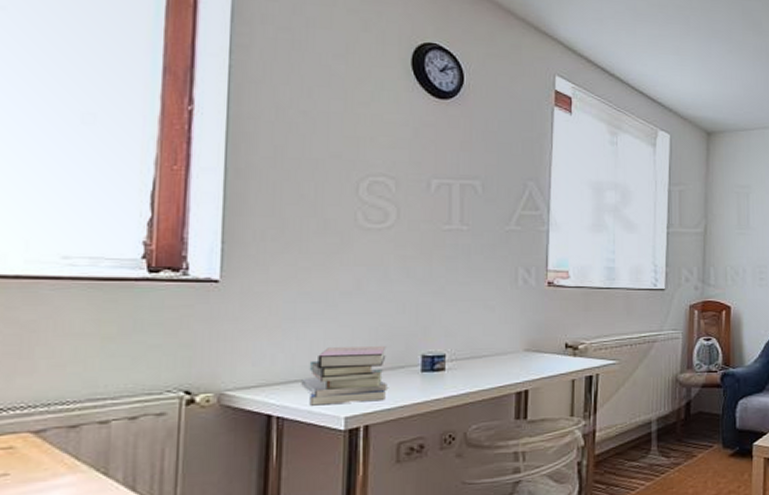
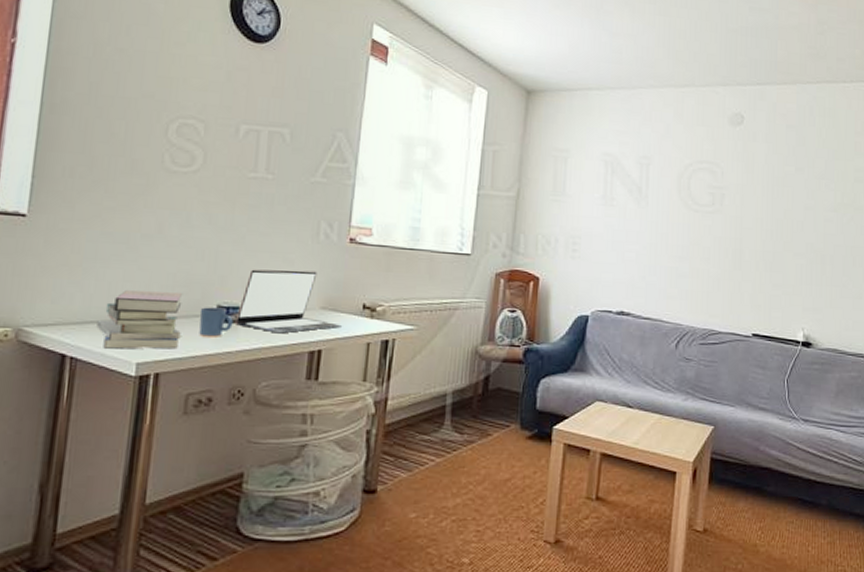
mug: none [405,357,439,387] -> present [199,307,233,337]
laptop: none [441,316,546,378] -> present [235,269,341,334]

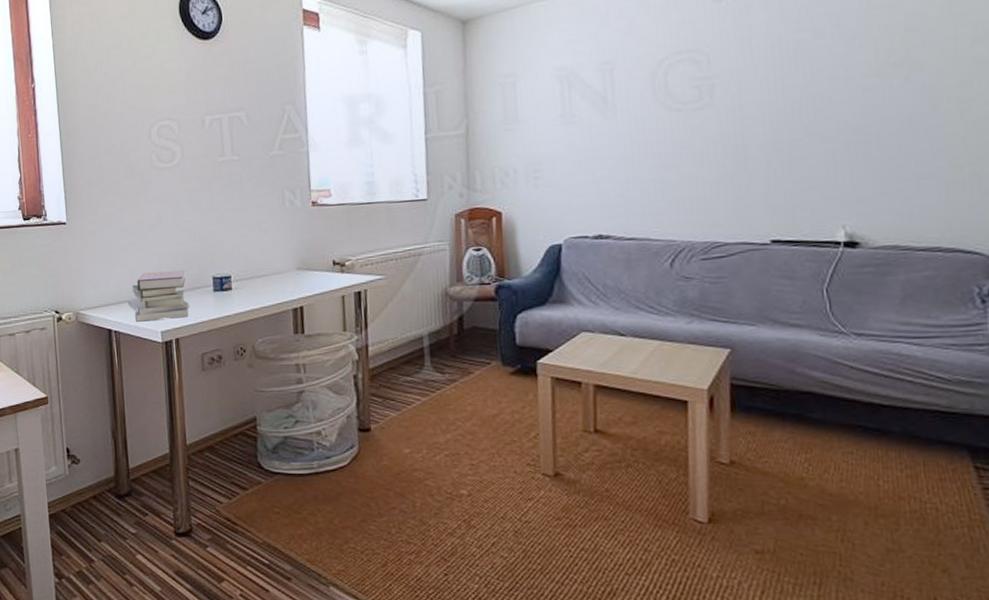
mug: present [199,307,233,337] -> none [200,278,227,305]
laptop: present [235,269,341,334] -> none [228,236,317,296]

